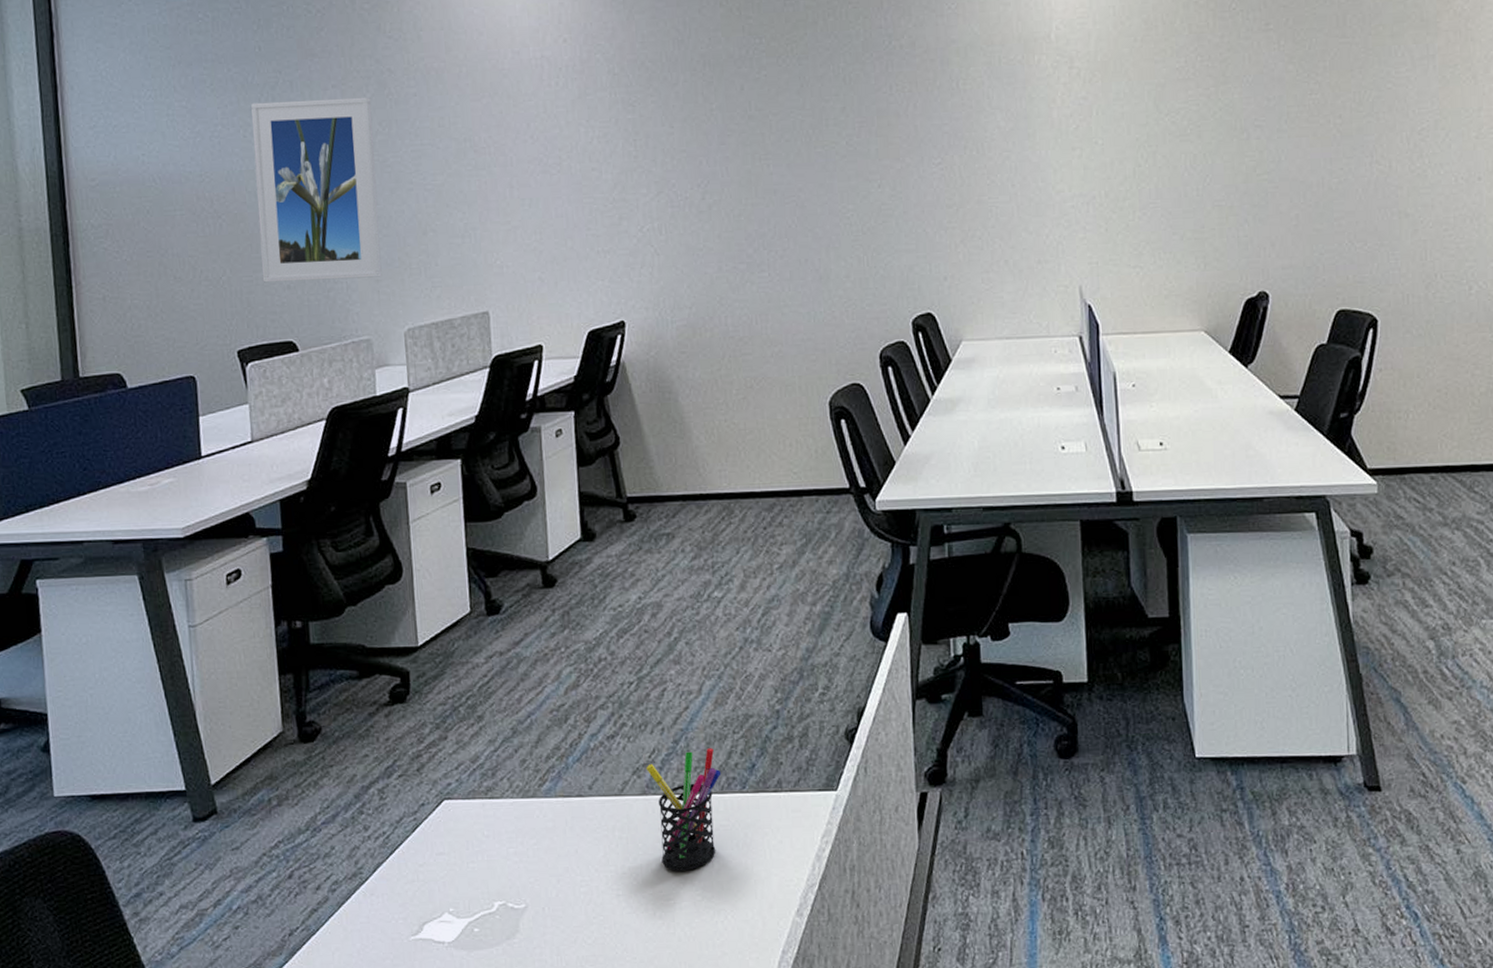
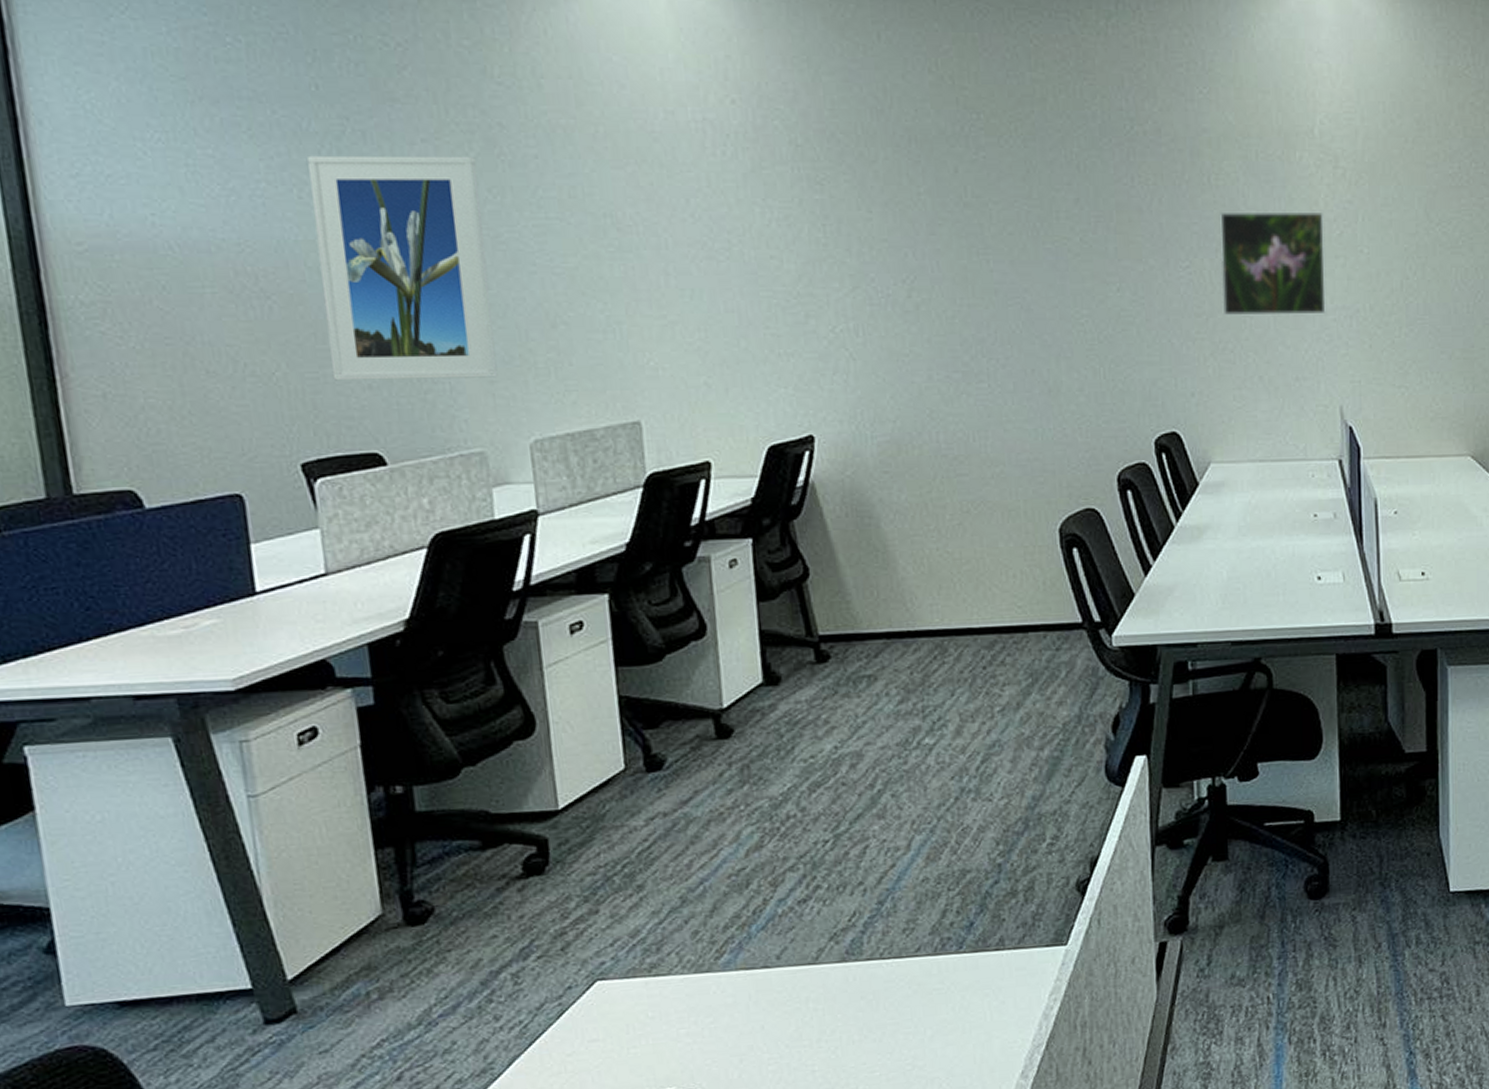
pen holder: present [646,748,721,871] -> none [845,907,934,1041]
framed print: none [968,109,1065,205] -> present [1220,213,1326,315]

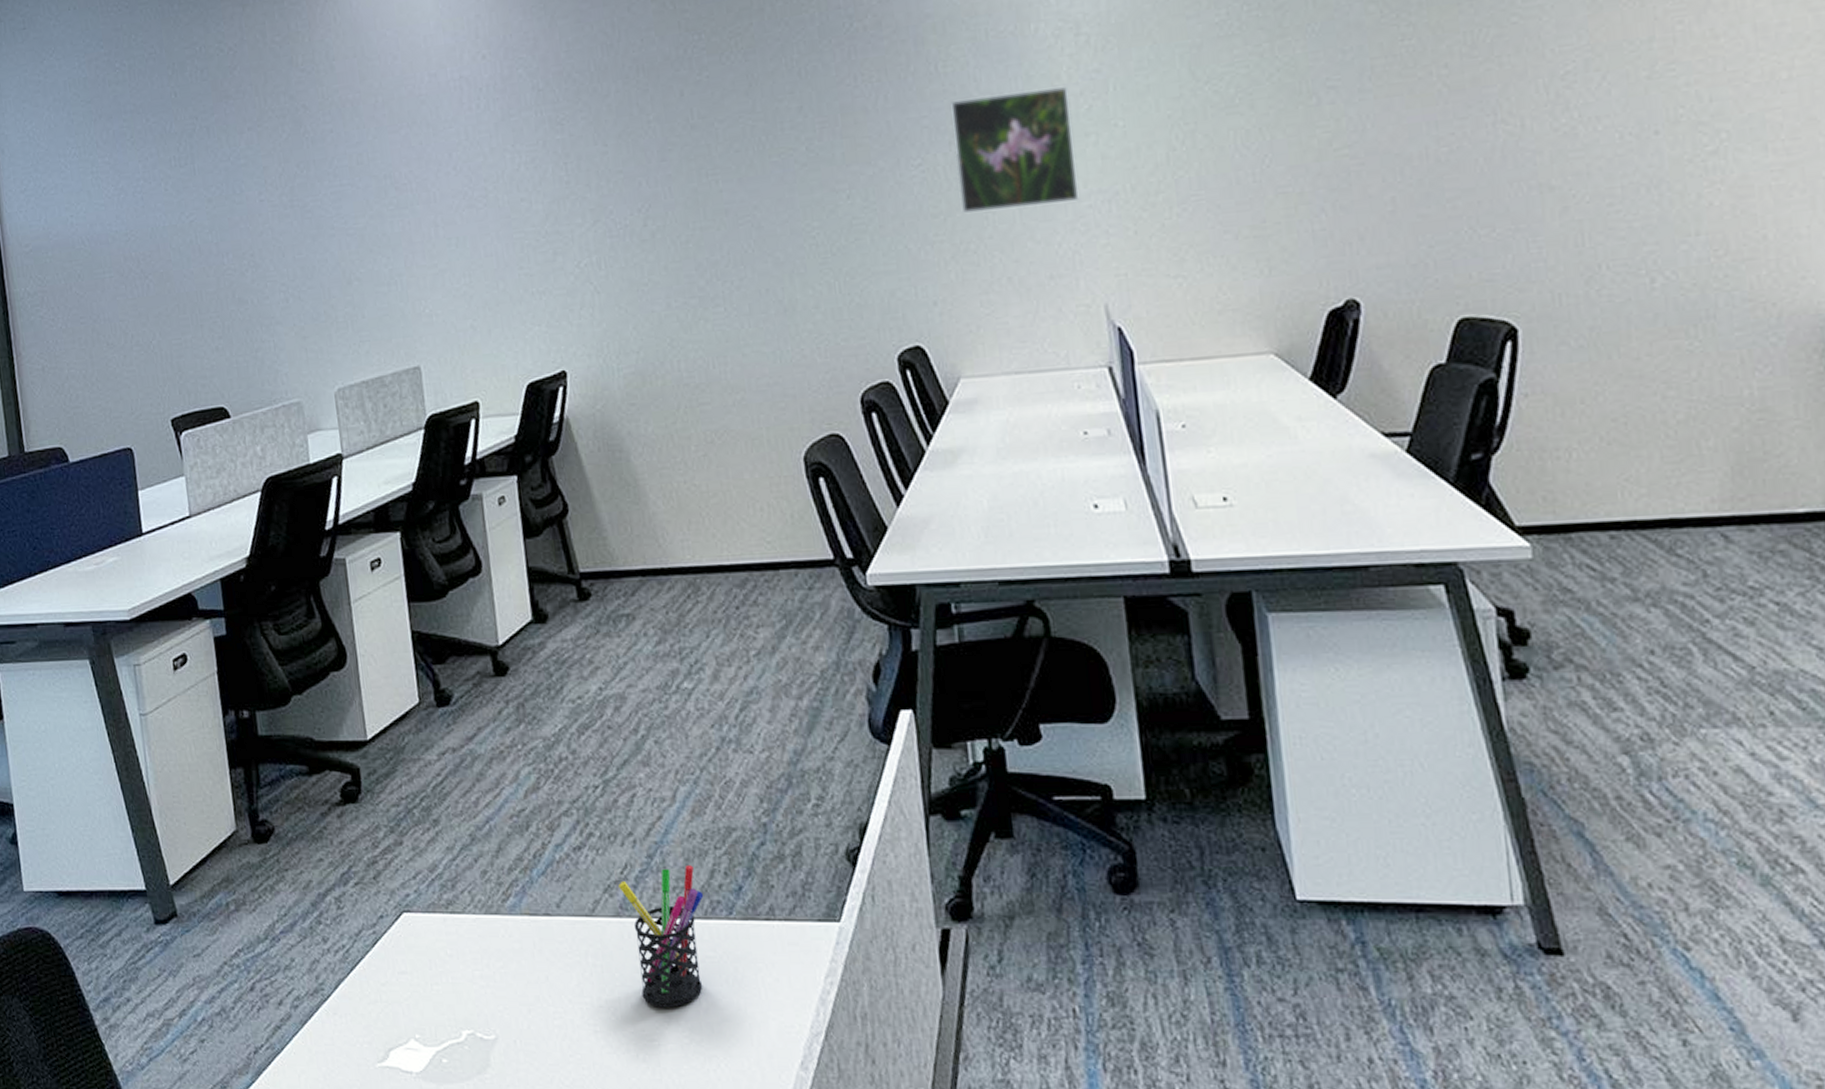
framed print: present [307,155,498,381] -> none [170,137,309,345]
pen holder: none [845,907,934,1041] -> present [618,865,704,1008]

